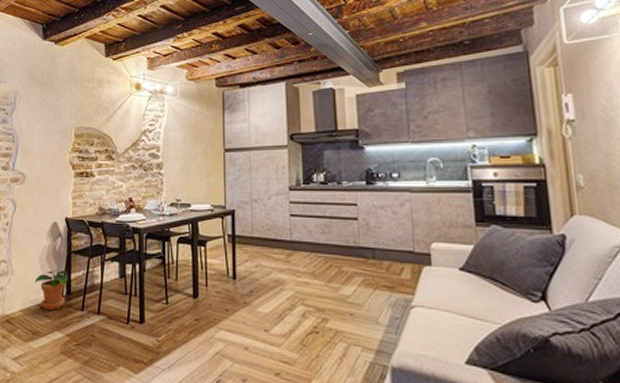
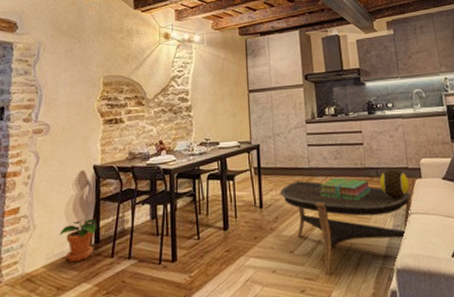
coffee table: none [256,253,421,361] -> present [280,180,414,275]
stack of books: none [301,254,365,285] -> present [319,177,371,202]
decorative ball: none [376,250,415,287] -> present [379,168,410,199]

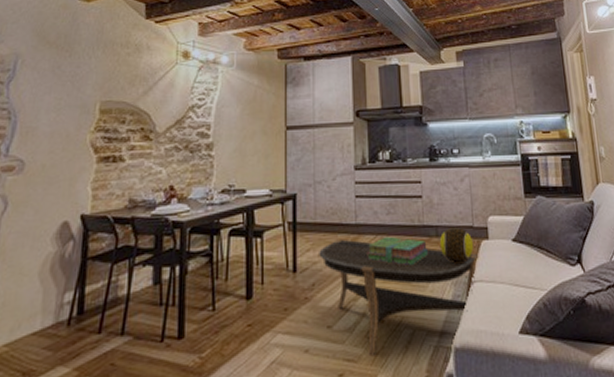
potted plant: present [59,218,96,263] -> none [30,282,81,340]

